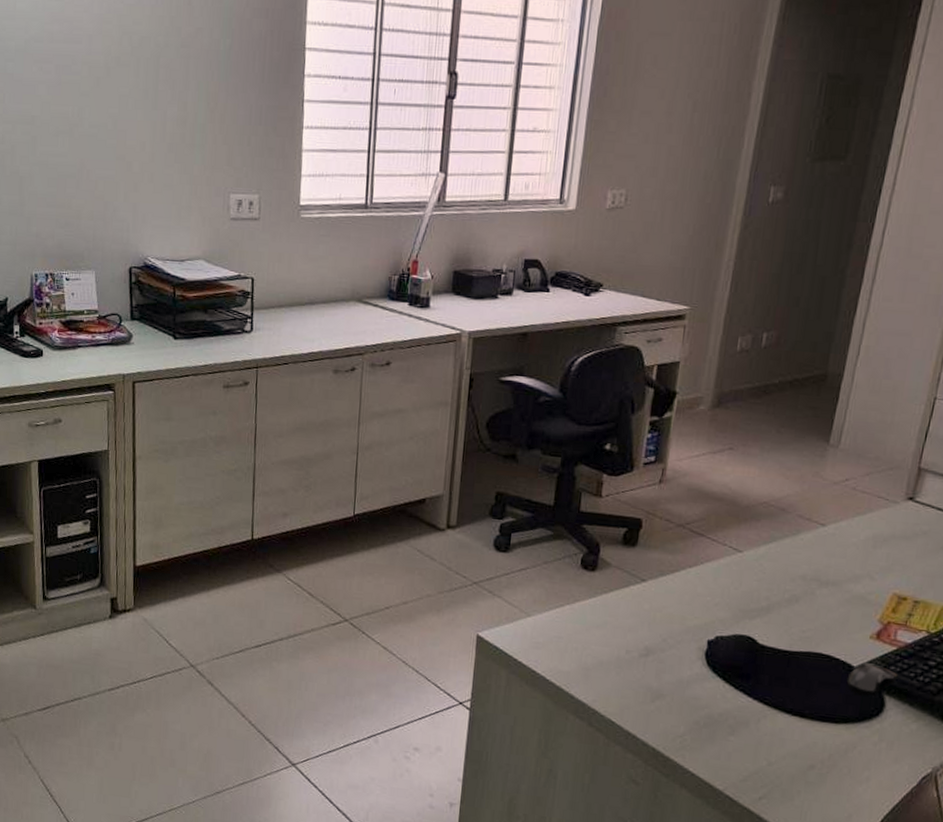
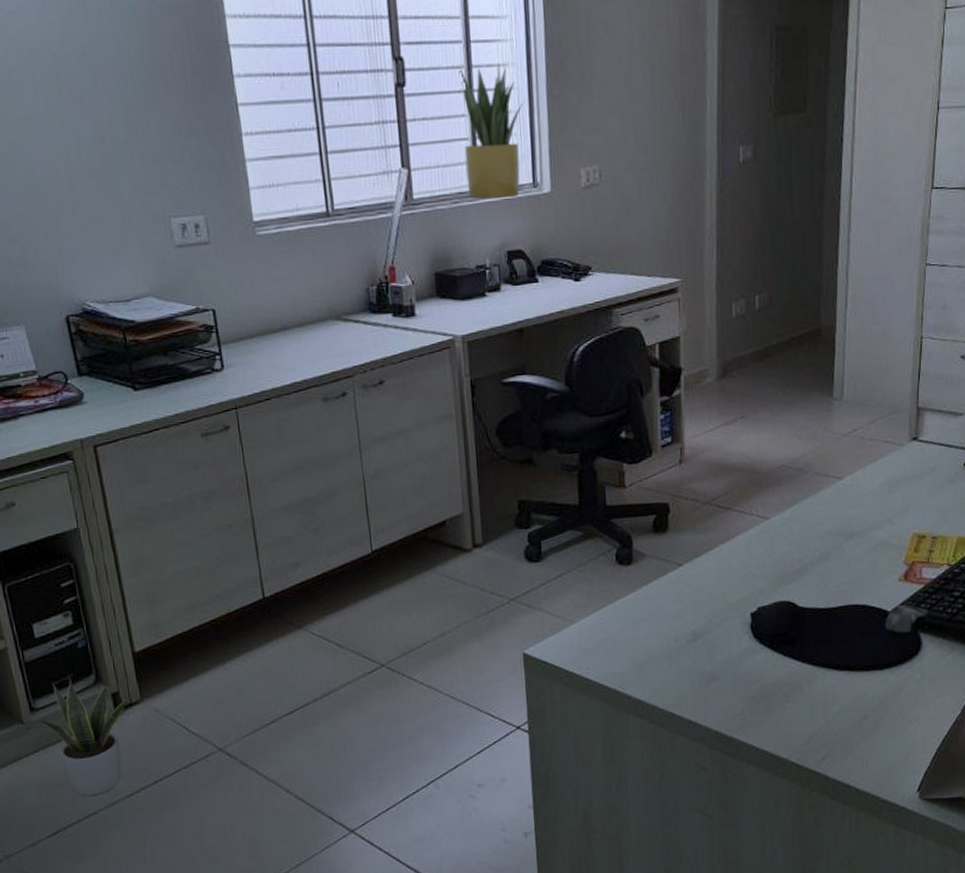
potted plant: none [46,578,126,684] -> present [35,679,132,796]
planter: none [497,85,565,211] -> present [458,63,525,200]

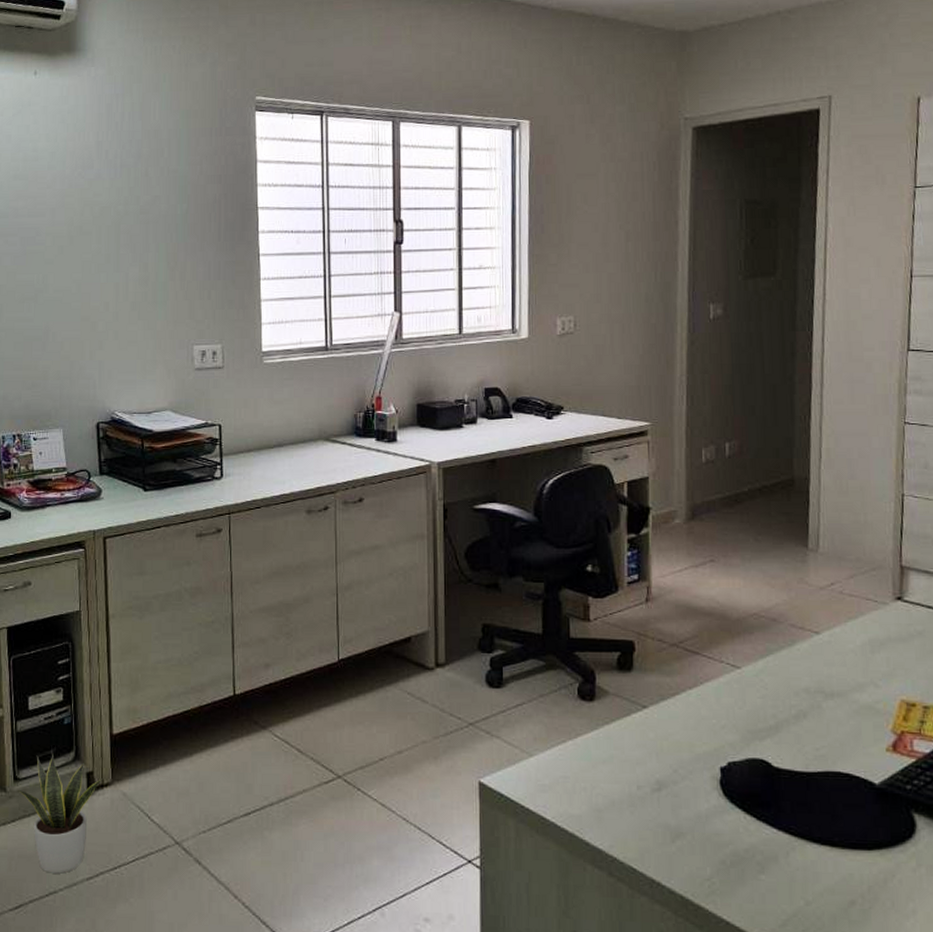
planter: present [458,63,525,200] -> none [450,227,508,342]
computer mouse: present [884,605,929,637] -> none [871,779,923,815]

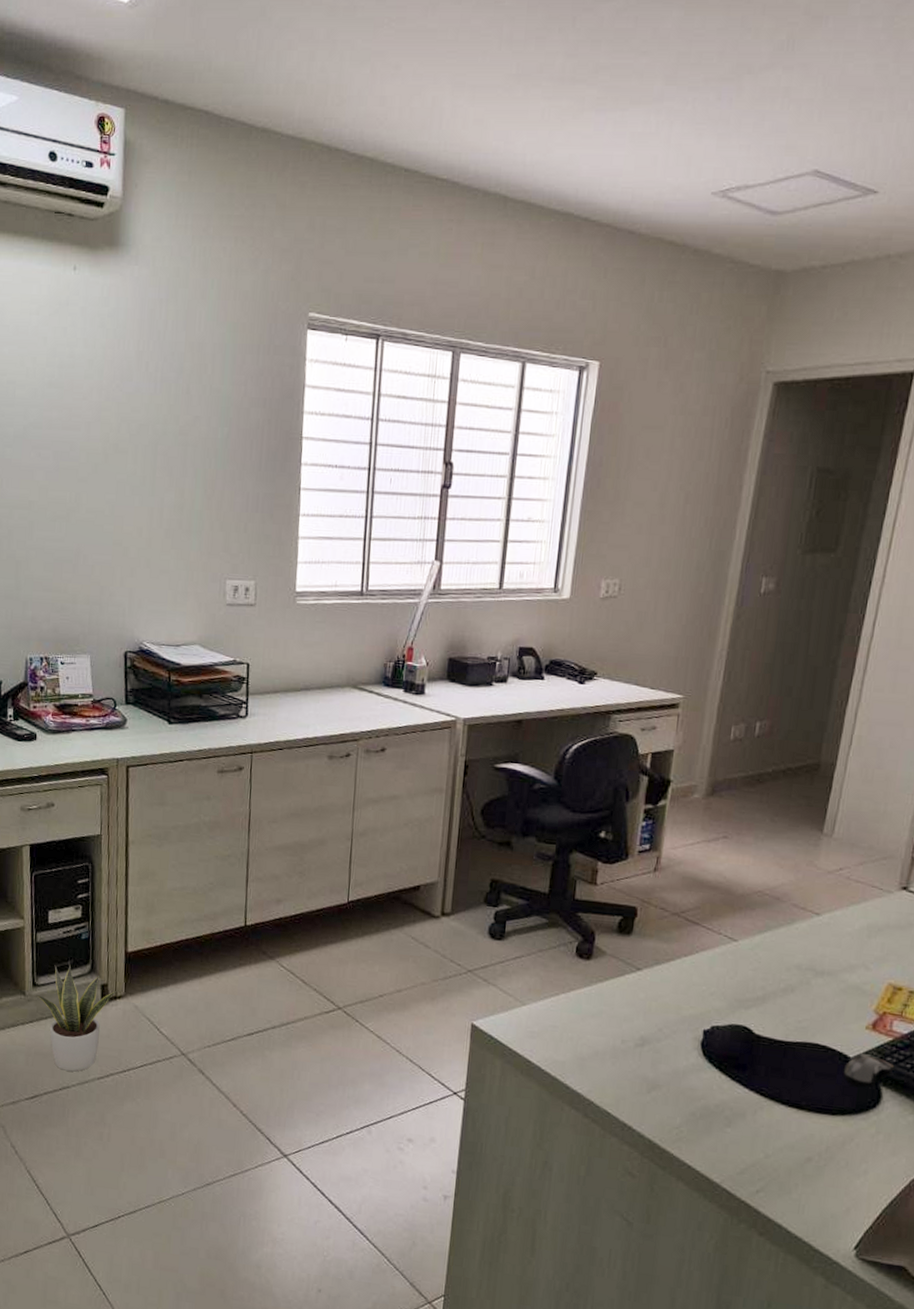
computer mouse: none [871,779,923,815] -> present [843,1053,895,1087]

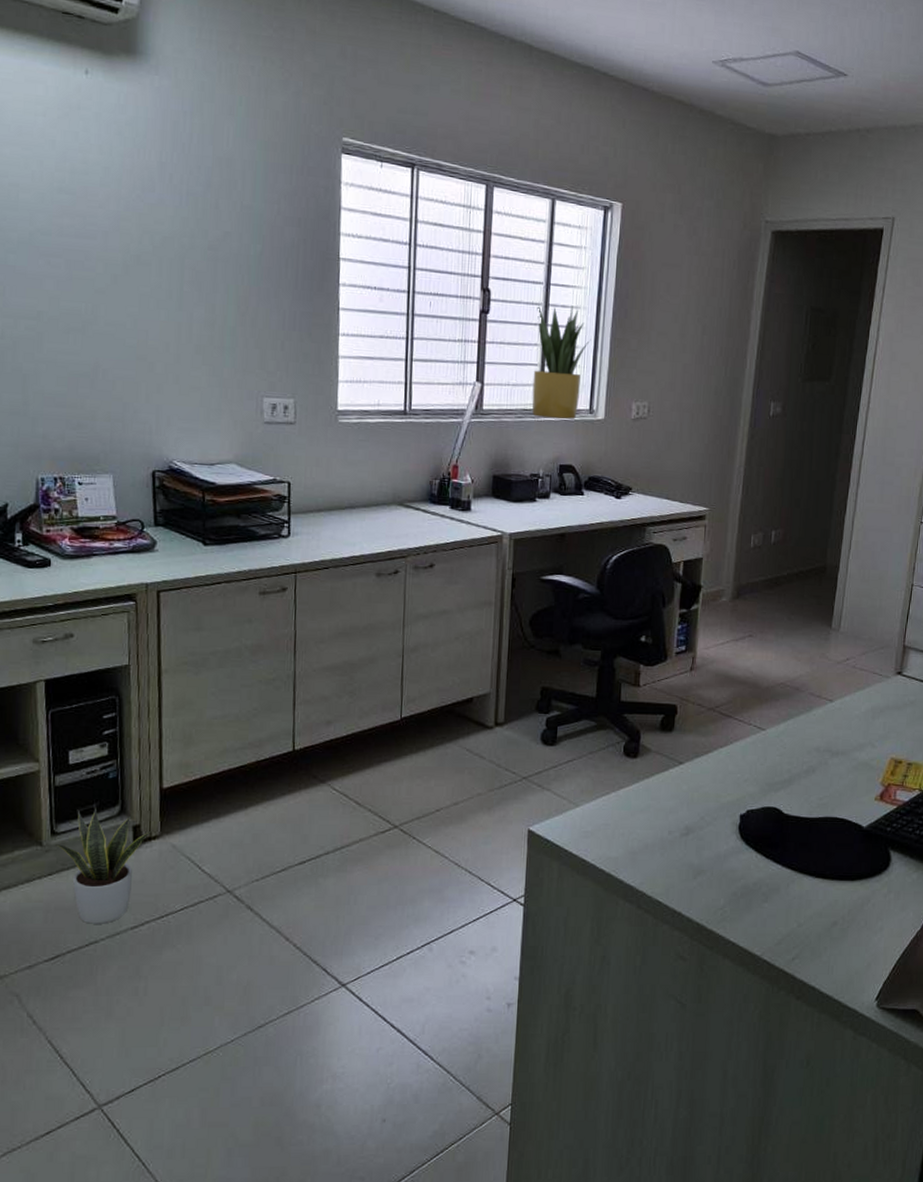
planter: none [492,476,559,600] -> present [532,305,591,420]
computer mouse: present [843,1053,895,1087] -> none [858,823,900,852]

